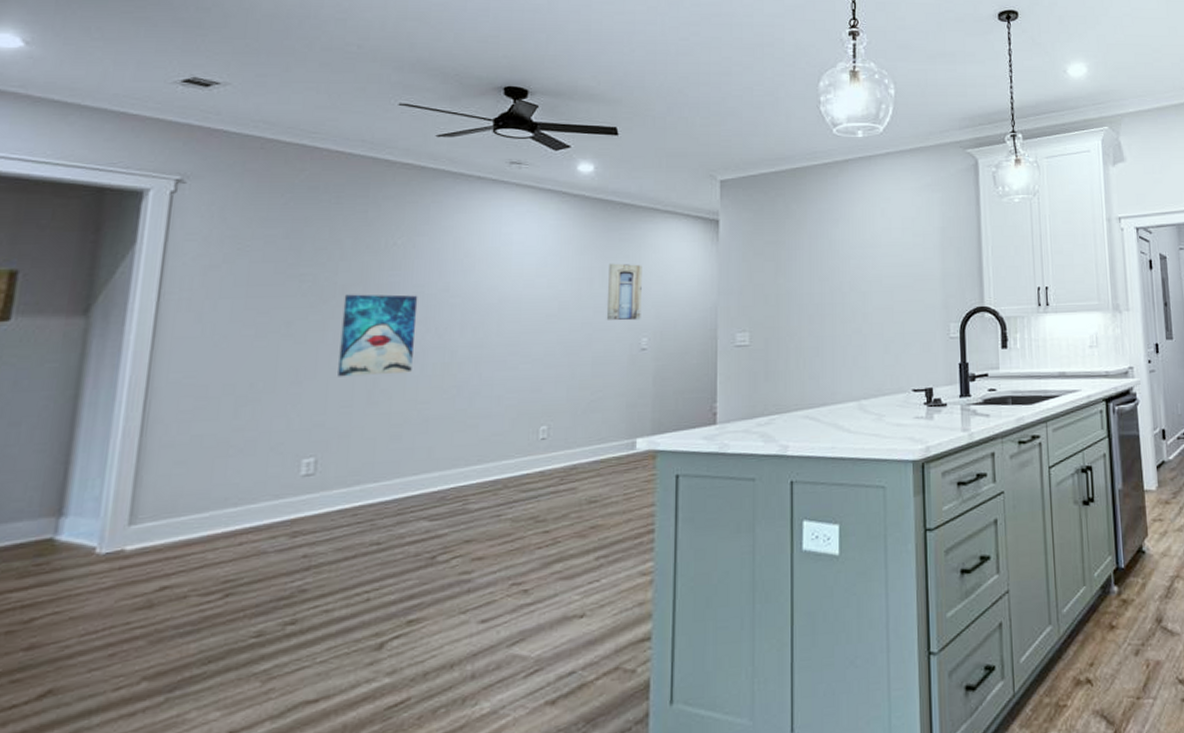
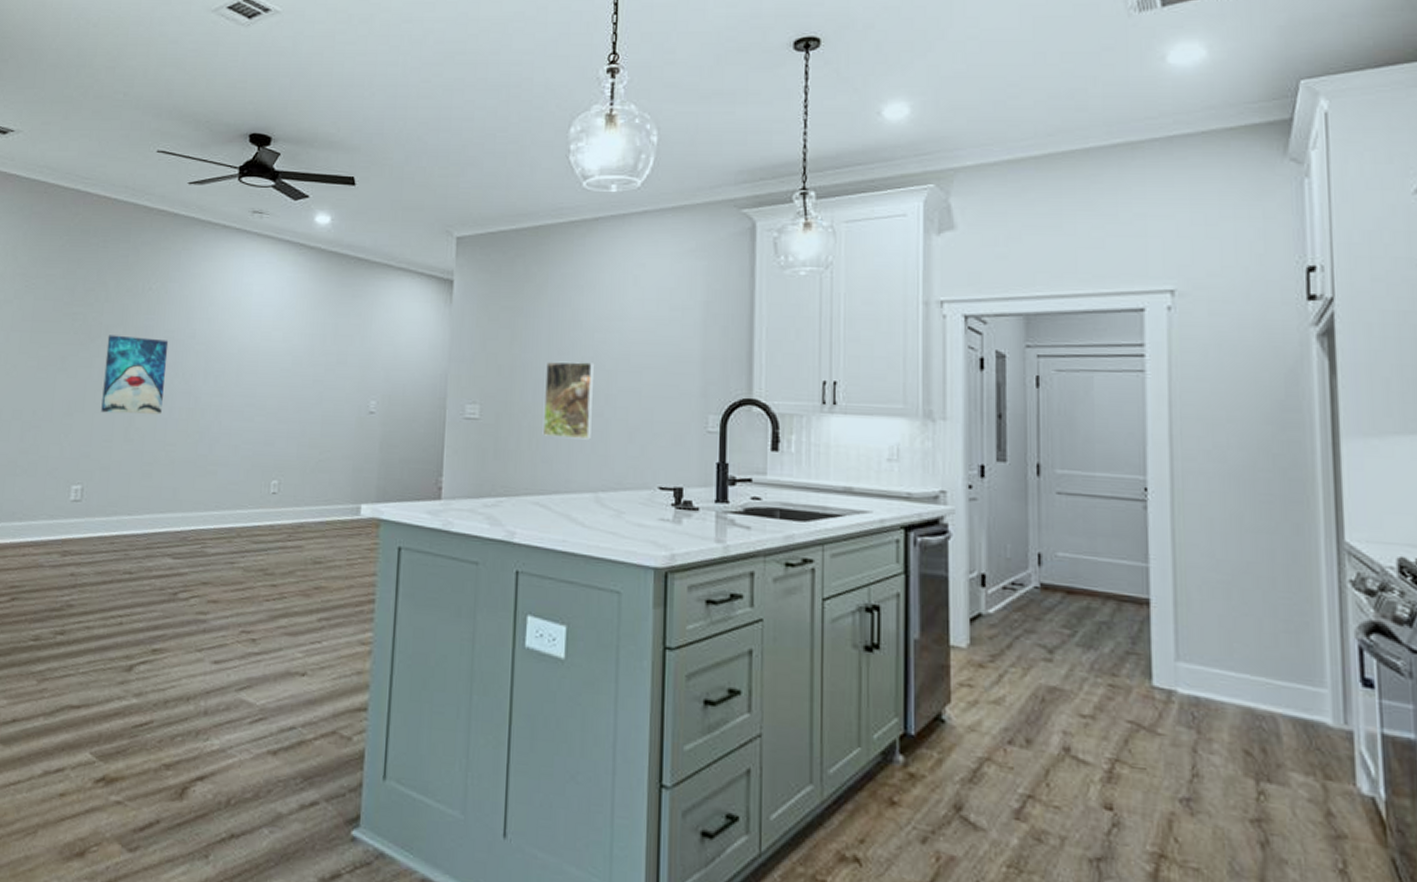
wall art: present [606,263,642,321] -> none [336,320,374,382]
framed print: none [808,286,853,355] -> present [542,361,595,440]

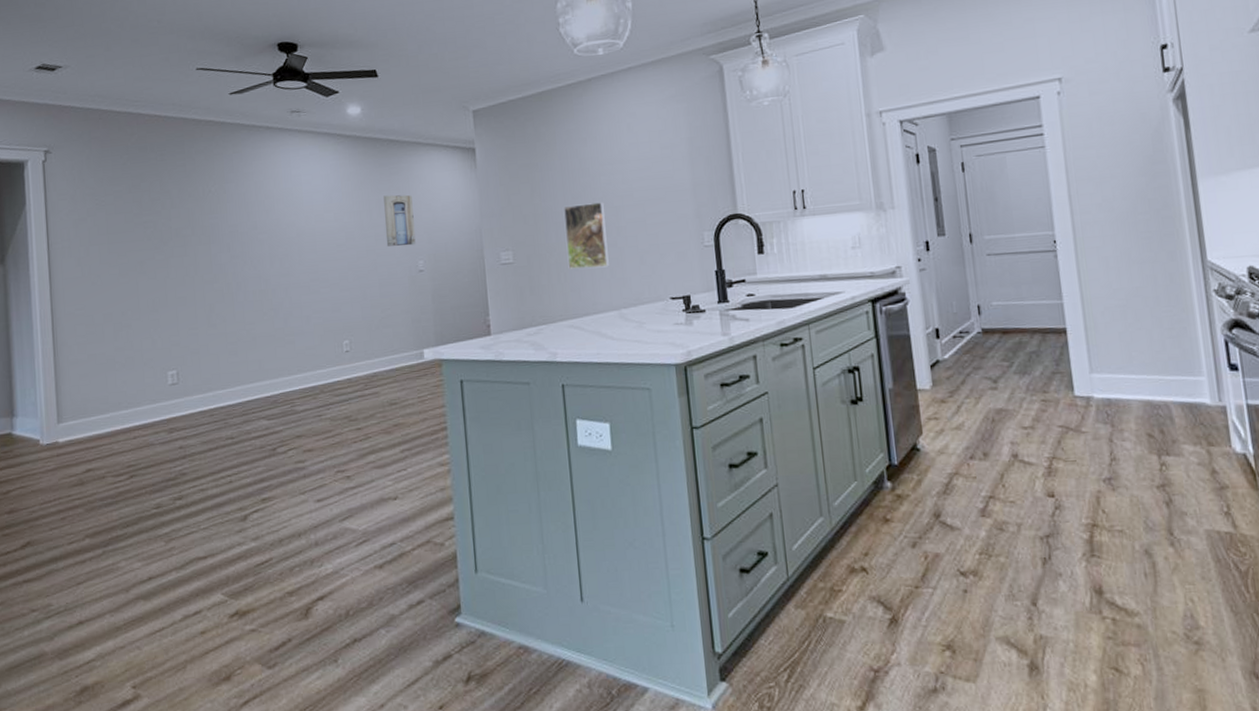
wall art: present [101,335,169,414] -> none [178,234,238,305]
wall art: none [336,320,374,382] -> present [383,195,416,247]

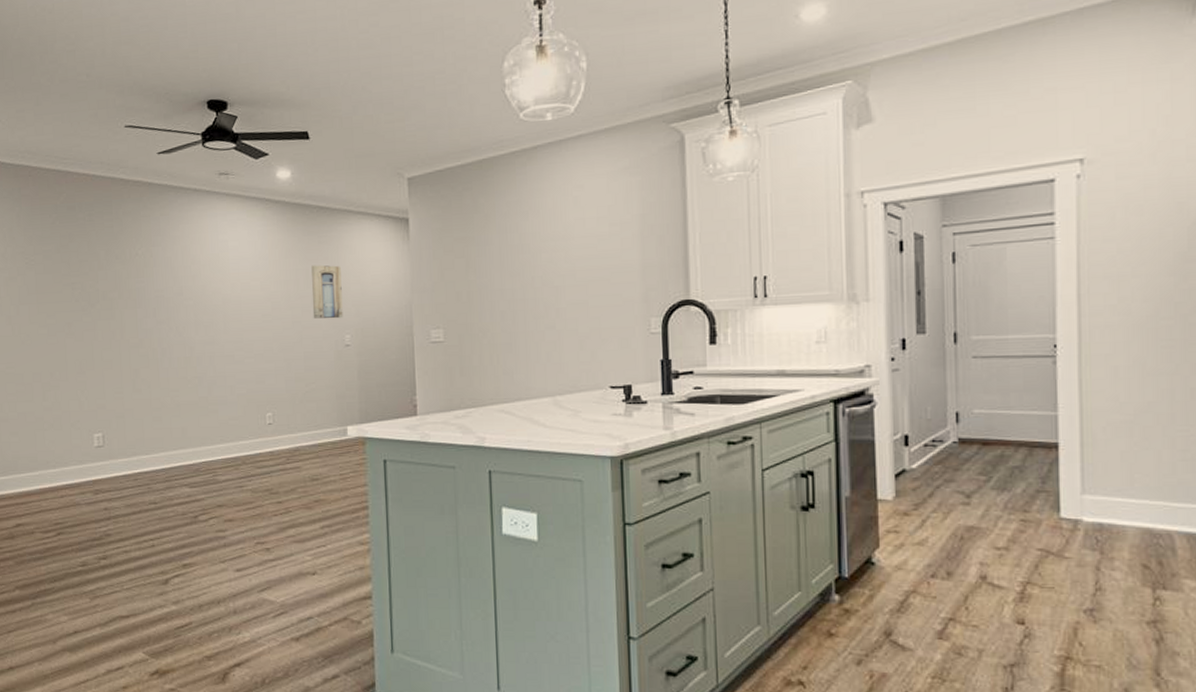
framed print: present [564,202,609,269] -> none [500,281,546,351]

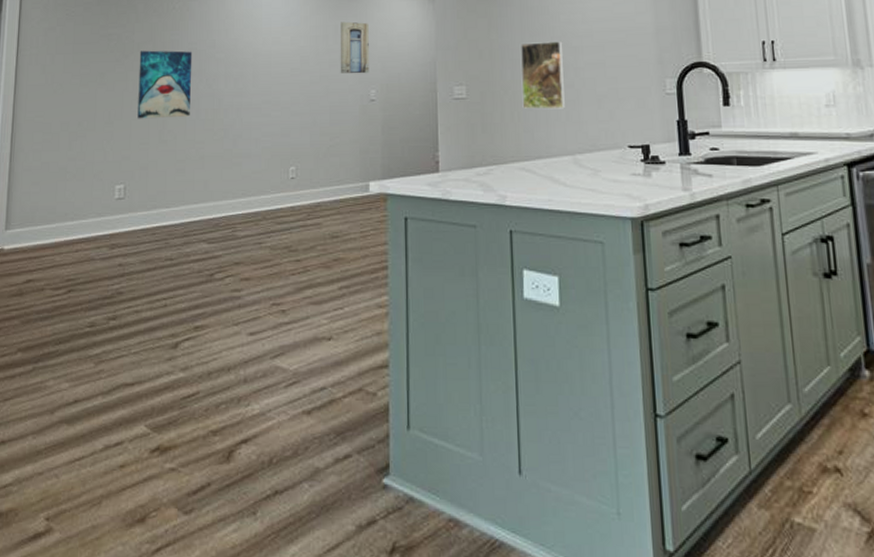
wall art: none [105,298,162,369] -> present [137,50,193,119]
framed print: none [500,281,546,351] -> present [521,41,565,109]

